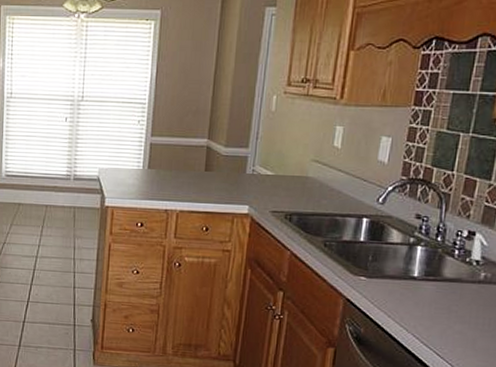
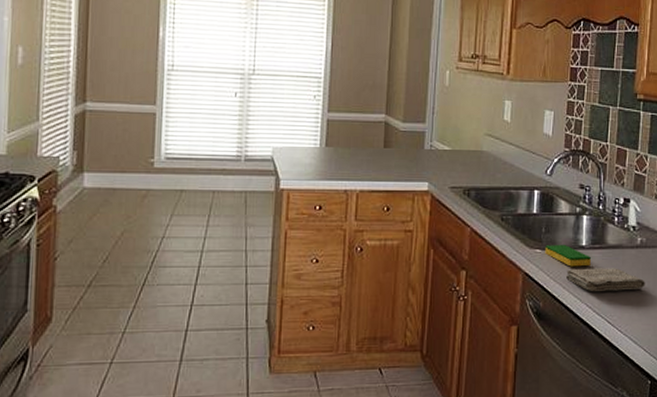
dish sponge: none [370,273,423,298] -> present [545,245,591,267]
washcloth: none [393,299,486,325] -> present [566,268,645,292]

